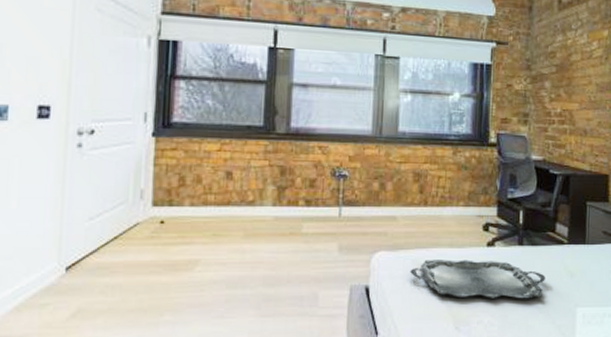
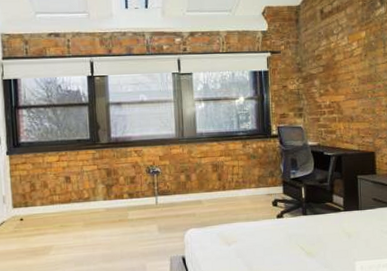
serving tray: present [410,260,545,299] -> none [216,229,327,260]

